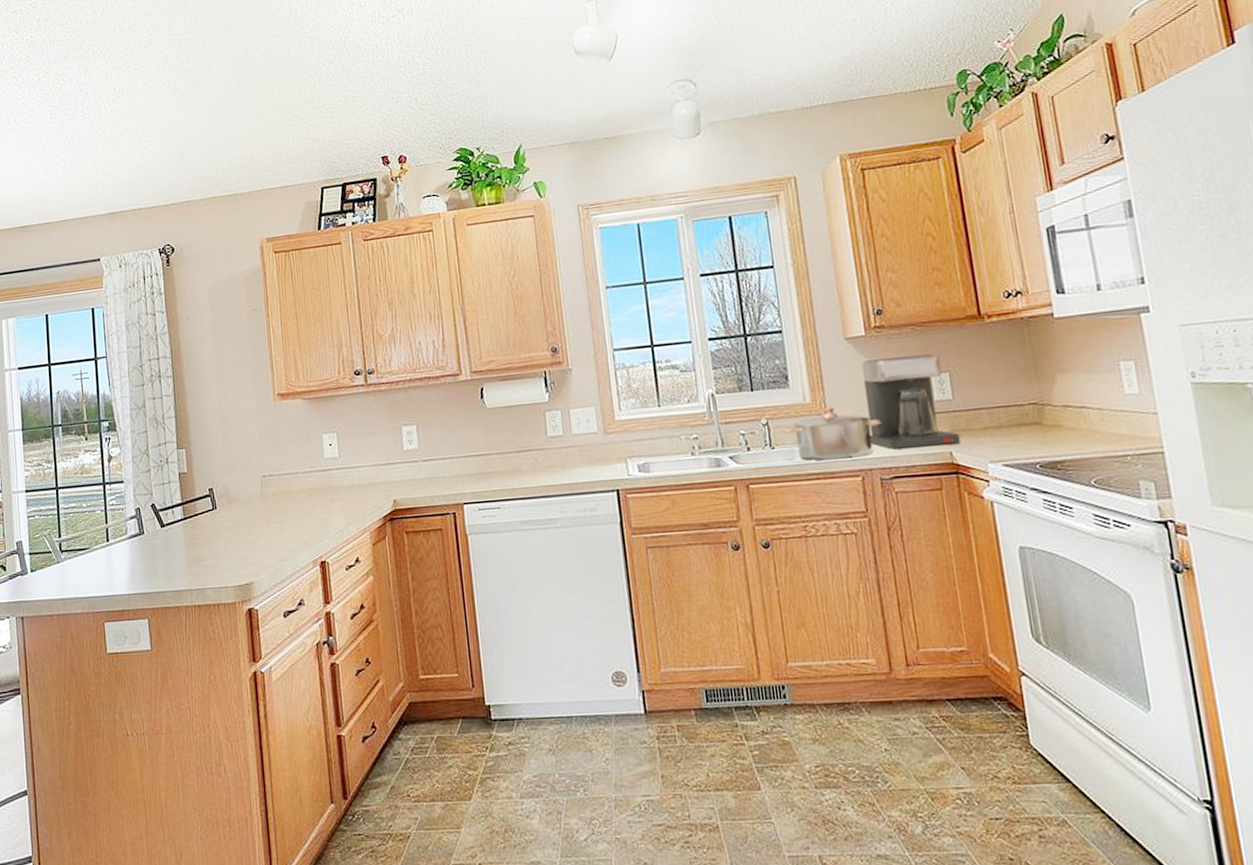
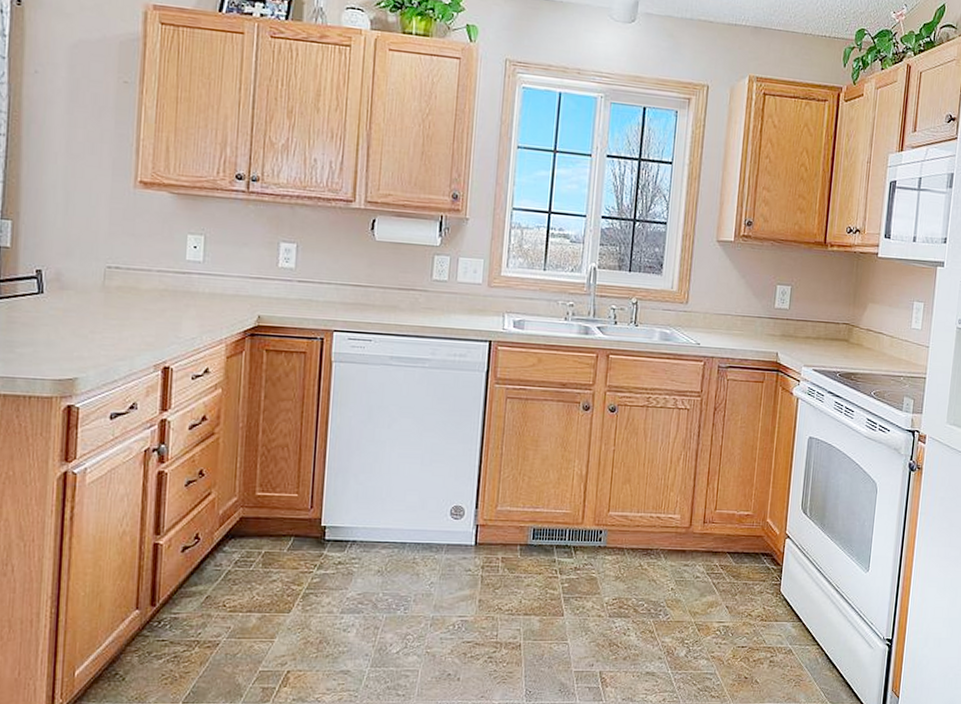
cooking pot: present [780,406,884,461] -> none [646,297,732,346]
coffee maker: present [862,354,961,451] -> none [717,263,787,348]

